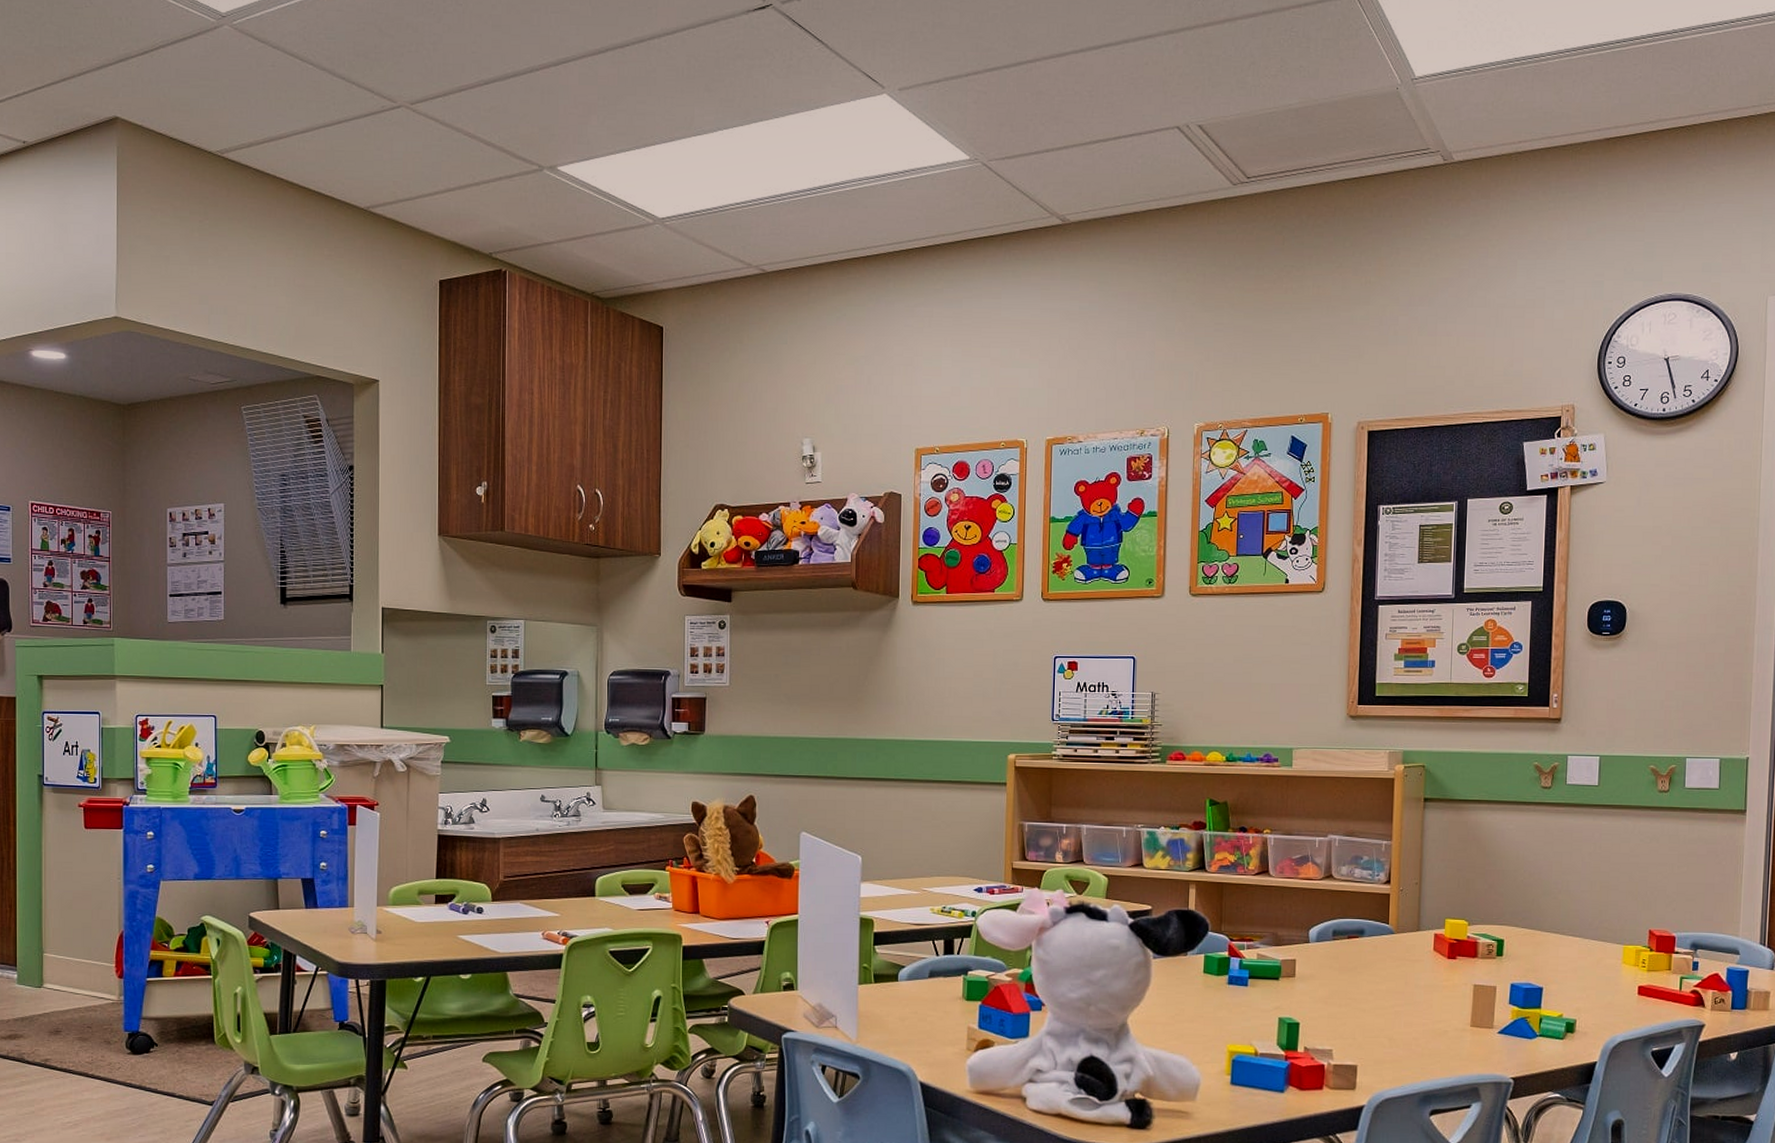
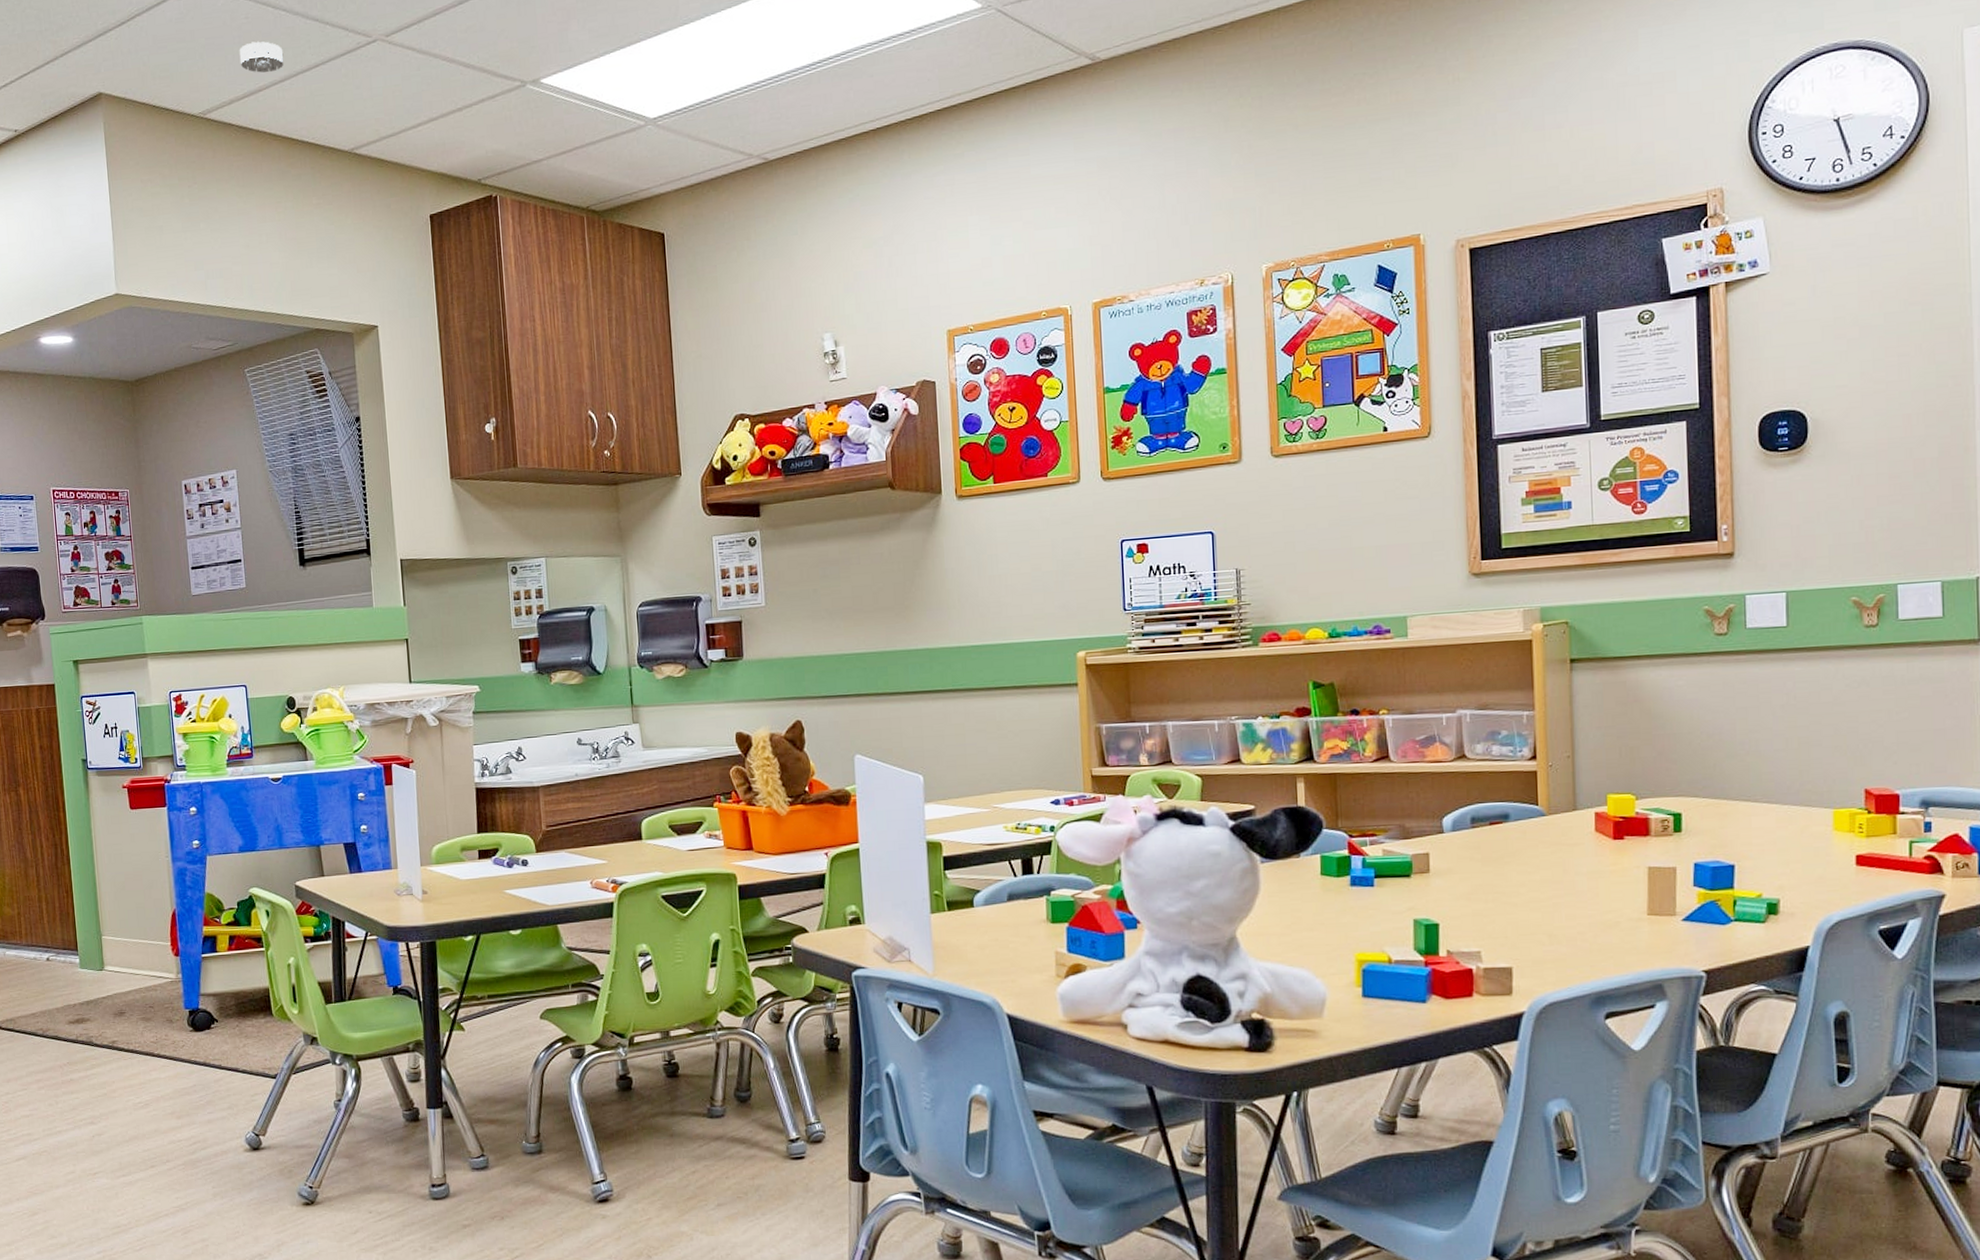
smoke detector: none [262,90,307,122] -> present [239,41,284,73]

